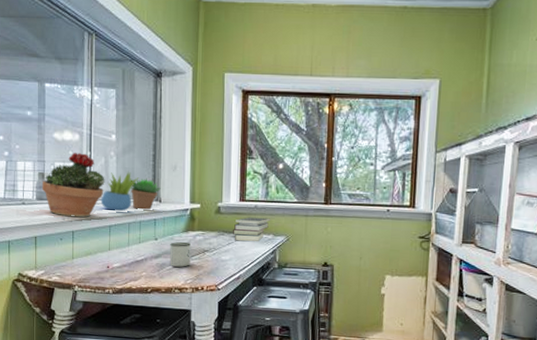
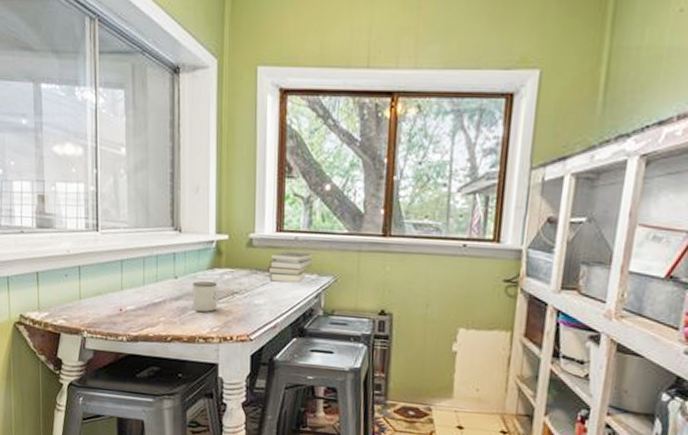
potted cactus: present [43,153,105,217] -> none [43,170,115,249]
succulent plant: present [100,171,139,212] -> none [110,193,155,244]
succulent plant: present [131,179,161,210] -> none [145,203,181,242]

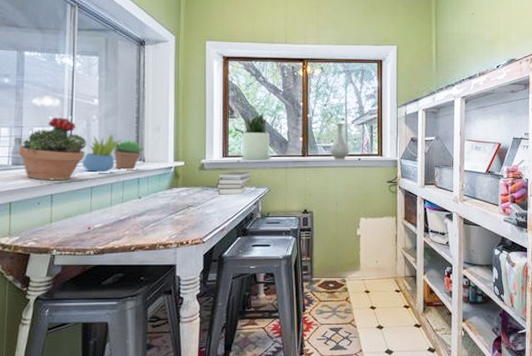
potted cactus: none [43,170,115,249] -> present [19,118,87,180]
succulent plant: none [110,193,155,244] -> present [82,133,122,173]
succulent plant: none [145,203,181,242] -> present [114,140,144,170]
mug: present [192,280,217,313] -> none [154,198,175,224]
planter: none [298,172,340,239] -> present [240,113,271,160]
vase: none [421,190,452,246] -> present [329,123,350,161]

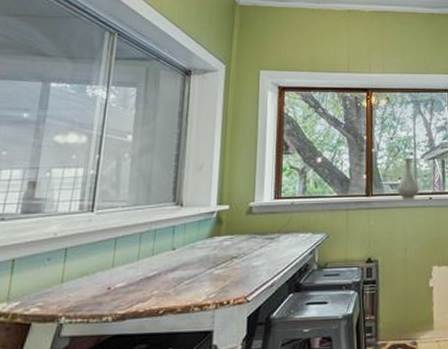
potted cactus: present [19,118,87,180] -> none [31,157,115,230]
succulent plant: present [82,133,122,173] -> none [106,174,158,221]
succulent plant: present [114,140,144,170] -> none [146,181,183,216]
books: present [217,171,253,195] -> none [266,215,309,243]
planter: present [240,113,271,160] -> none [294,148,331,202]

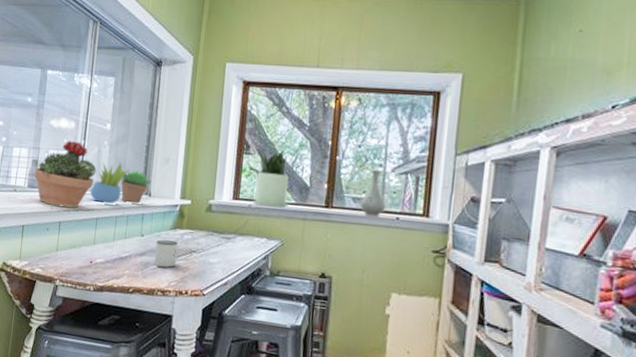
potted cactus: none [31,157,115,230] -> present [34,141,97,208]
succulent plant: none [106,174,158,221] -> present [90,162,131,204]
succulent plant: none [146,181,183,216] -> present [121,170,152,204]
mug: none [189,249,216,281] -> present [154,239,178,268]
planter: none [294,148,331,202] -> present [252,150,289,208]

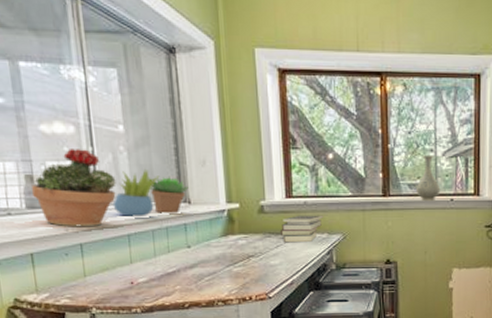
mug: present [154,239,178,268] -> none [207,247,233,278]
books: none [223,217,265,246] -> present [281,215,324,243]
planter: present [252,150,289,208] -> none [307,142,345,201]

